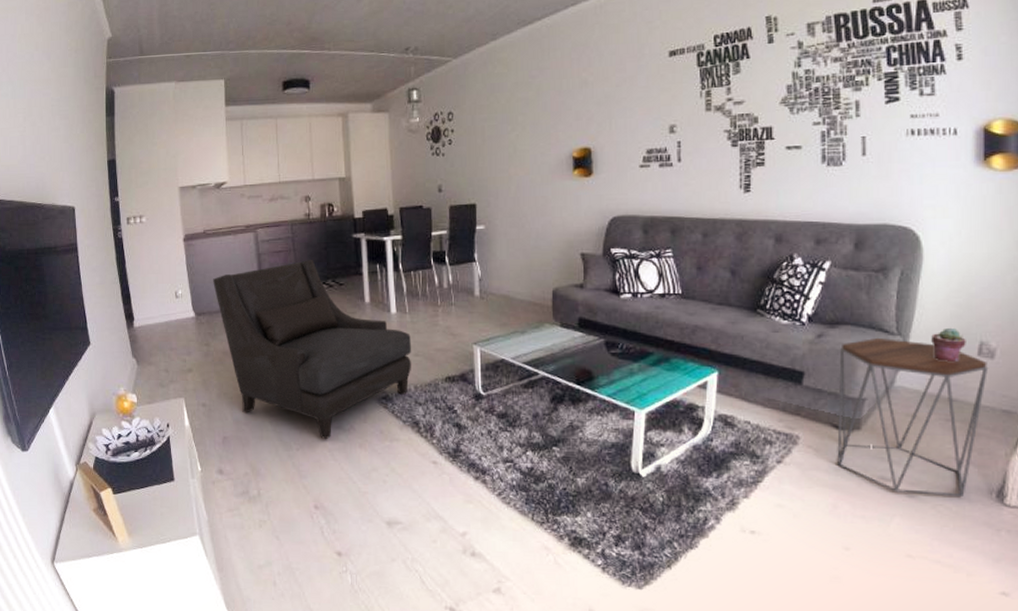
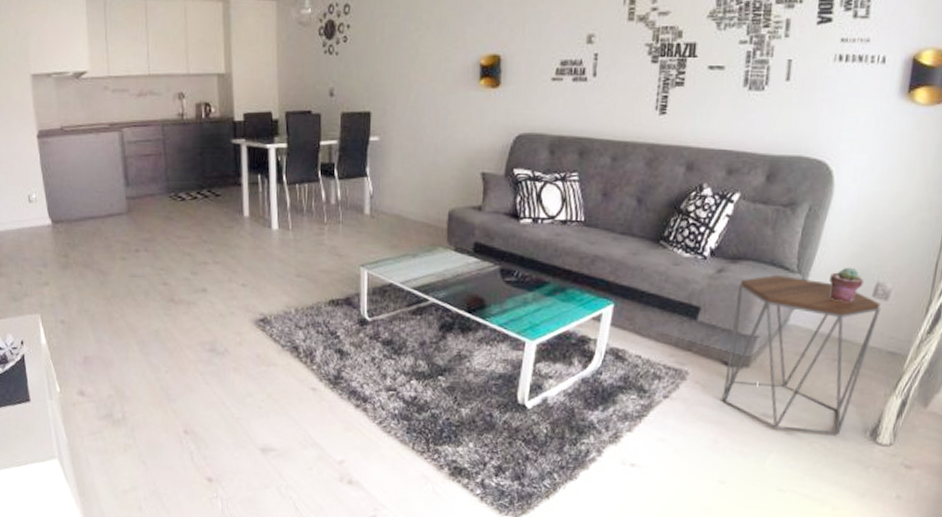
armchair: present [213,260,412,440] -> none [72,166,294,363]

